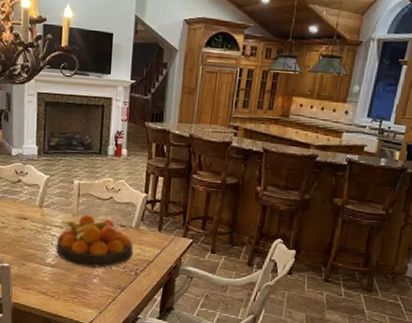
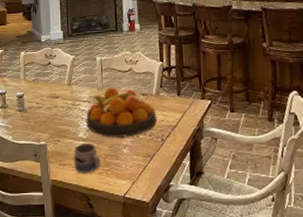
mug: none [39,269,68,299] -> present [74,142,101,173]

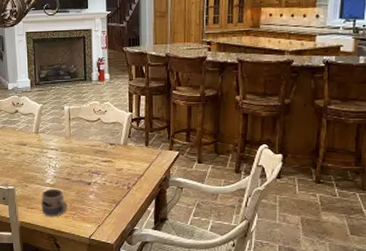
fruit bowl: present [86,86,156,137] -> none [53,136,123,184]

